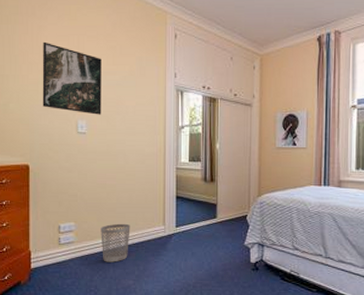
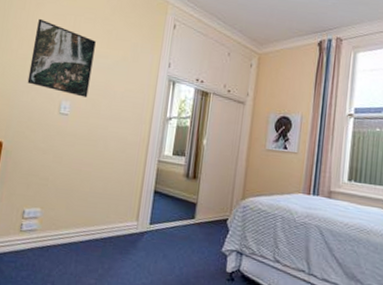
wastebasket: present [101,223,130,262] -> none [65,214,101,257]

